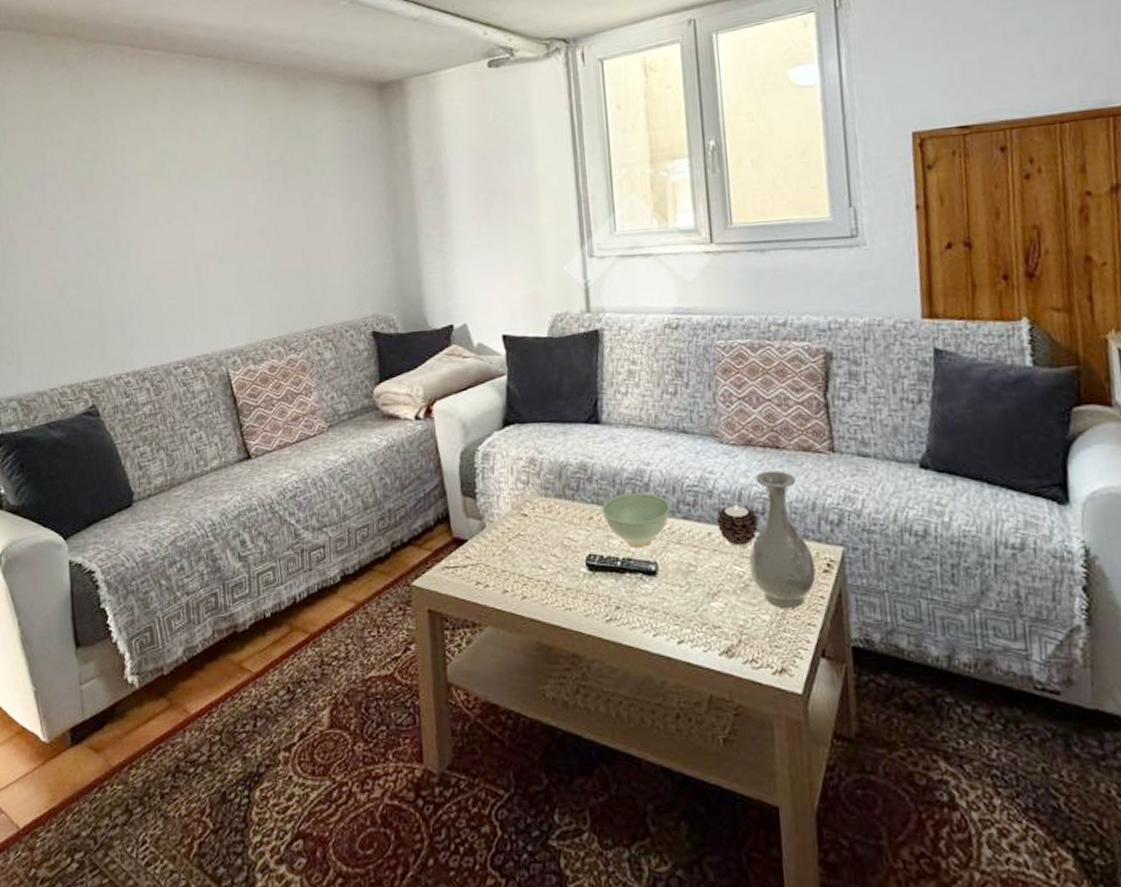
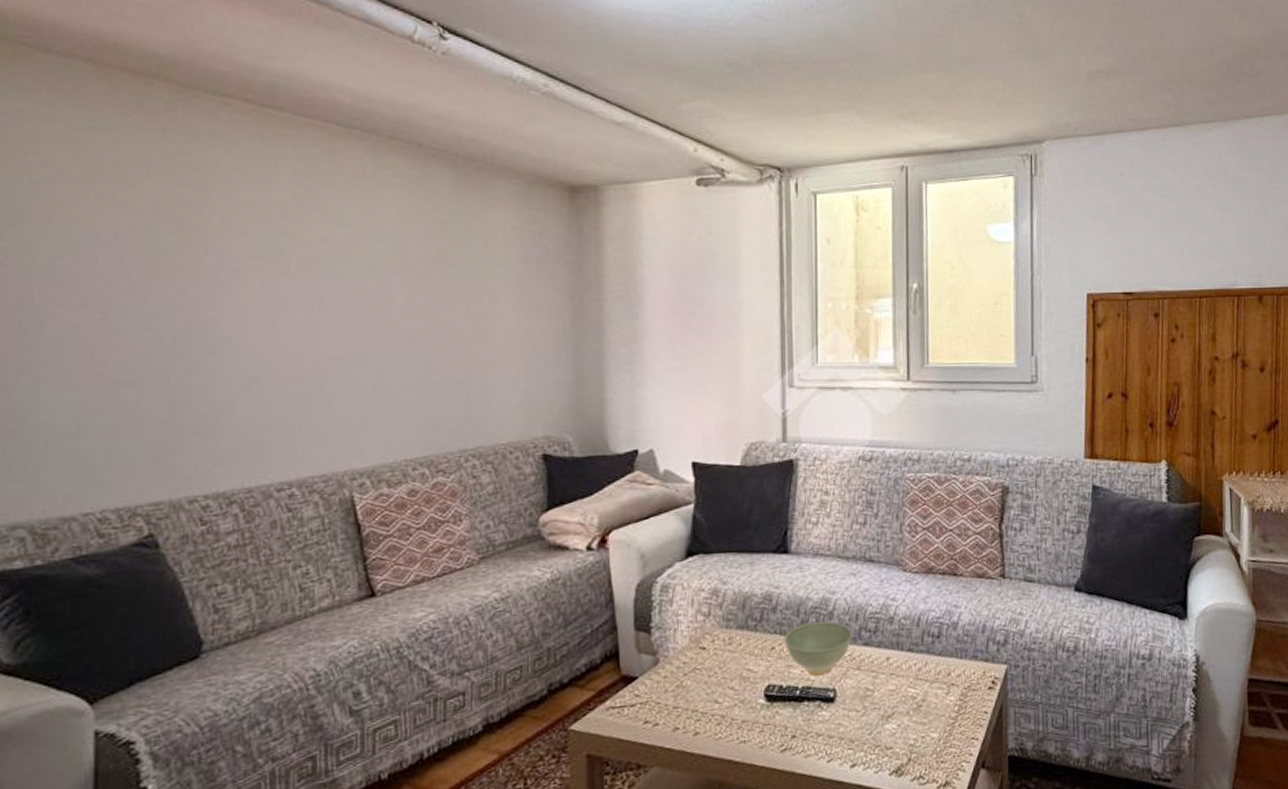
candle: present [717,505,758,547] -> none [896,630,933,670]
vase: present [749,470,816,609] -> none [923,596,981,726]

